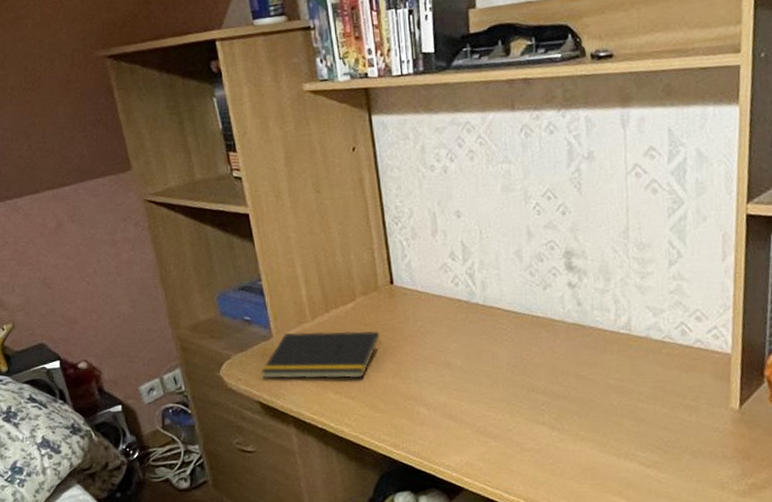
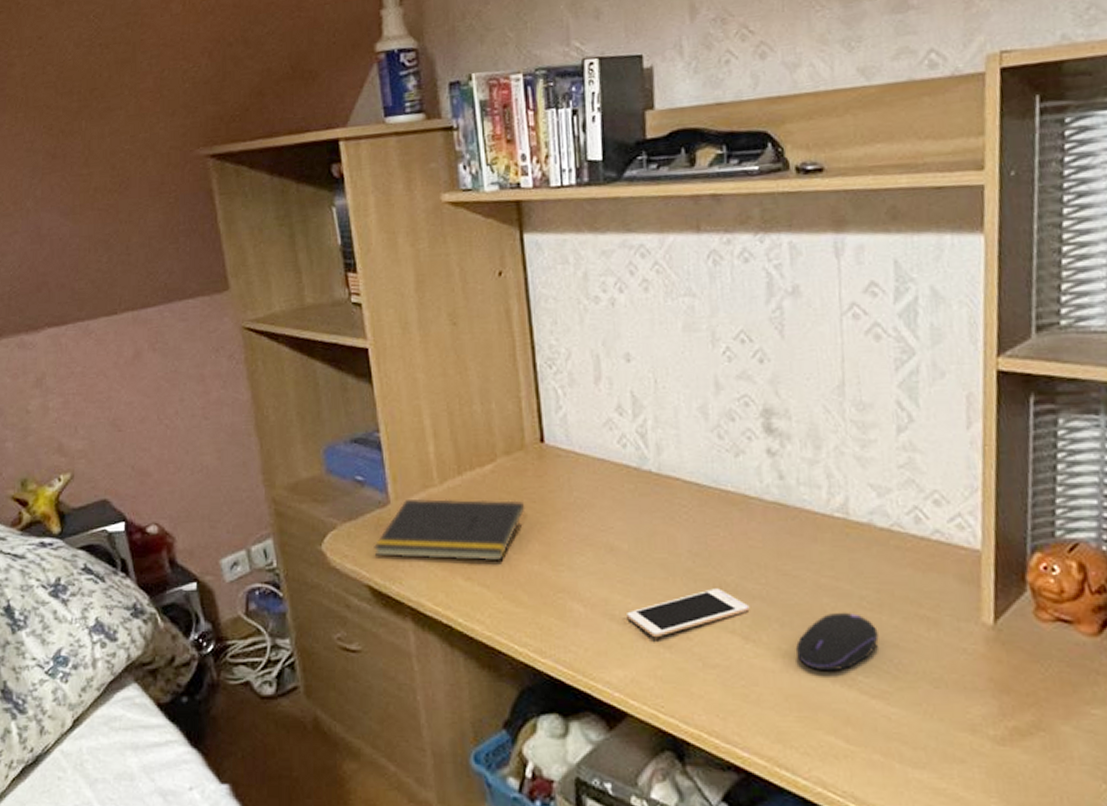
cell phone: none [461,391,556,431] -> present [627,588,750,638]
computer mouse: none [590,404,653,450] -> present [795,612,879,672]

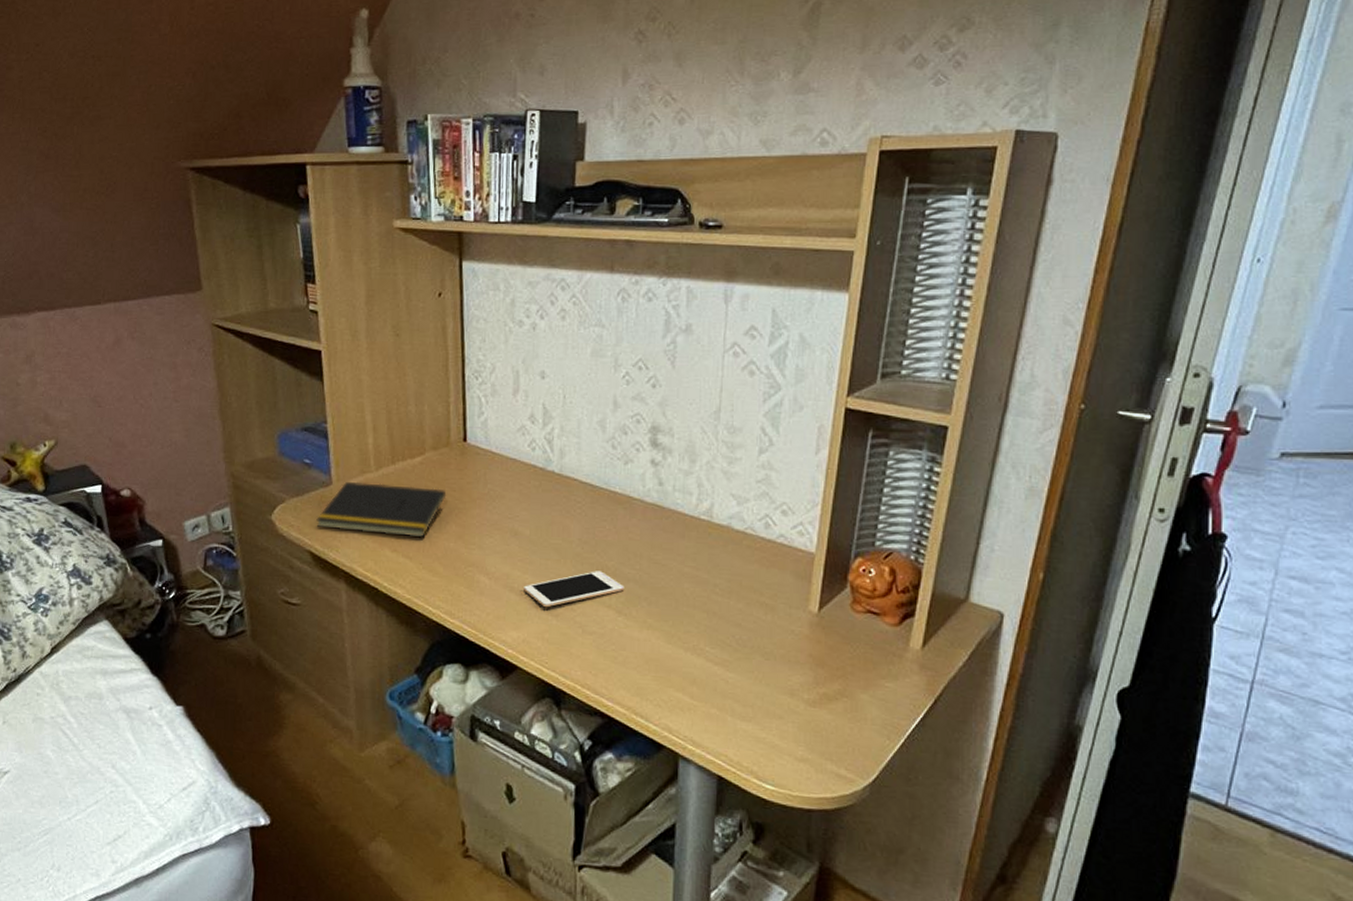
computer mouse: present [795,612,879,672] -> none [658,596,726,643]

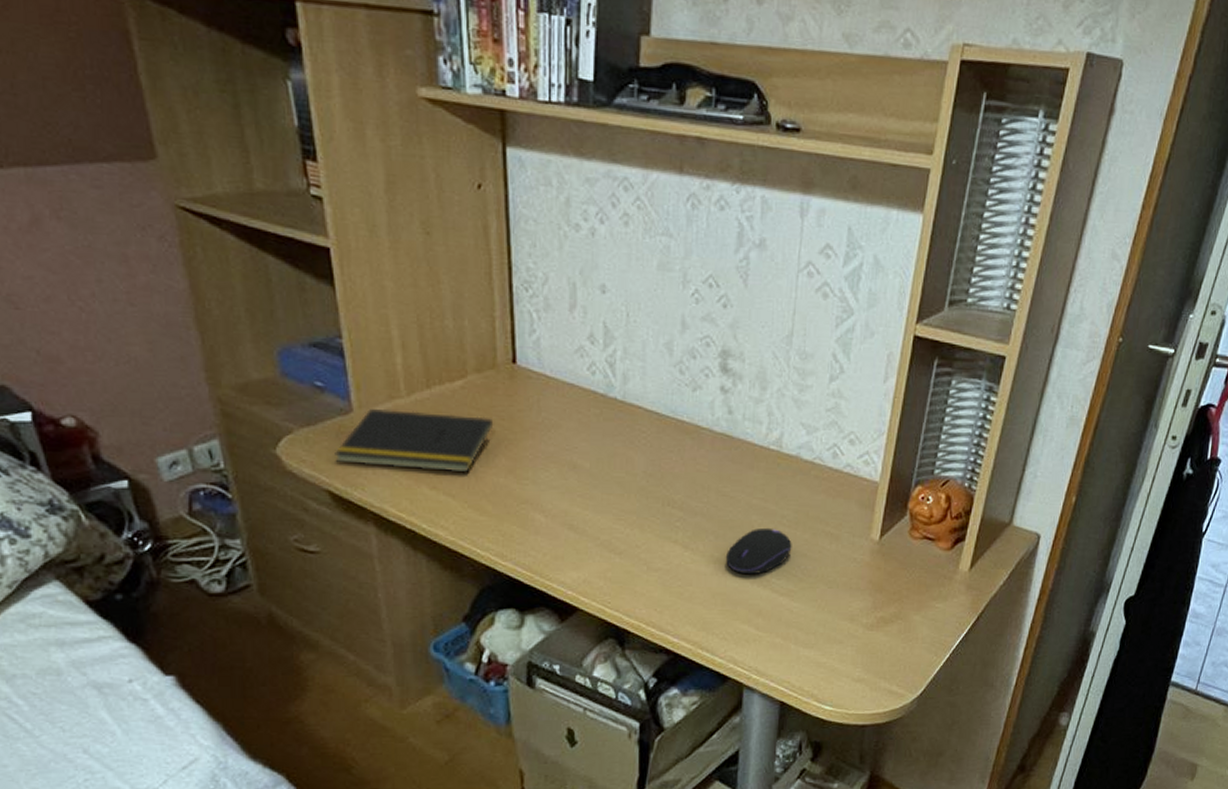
cell phone: present [524,571,625,608] -> none [584,505,692,546]
computer mouse: none [658,596,726,643] -> present [725,527,792,575]

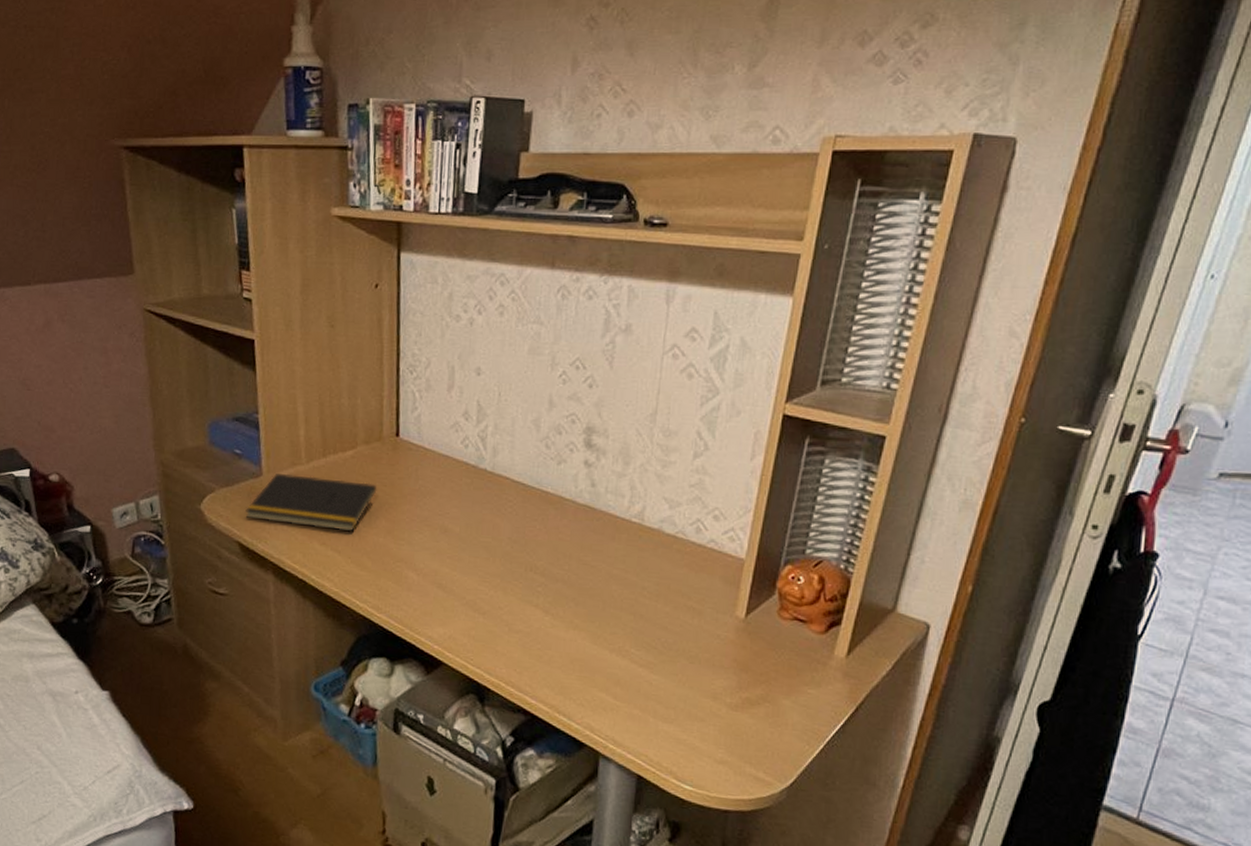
computer mouse: present [725,527,792,575] -> none [584,598,653,644]

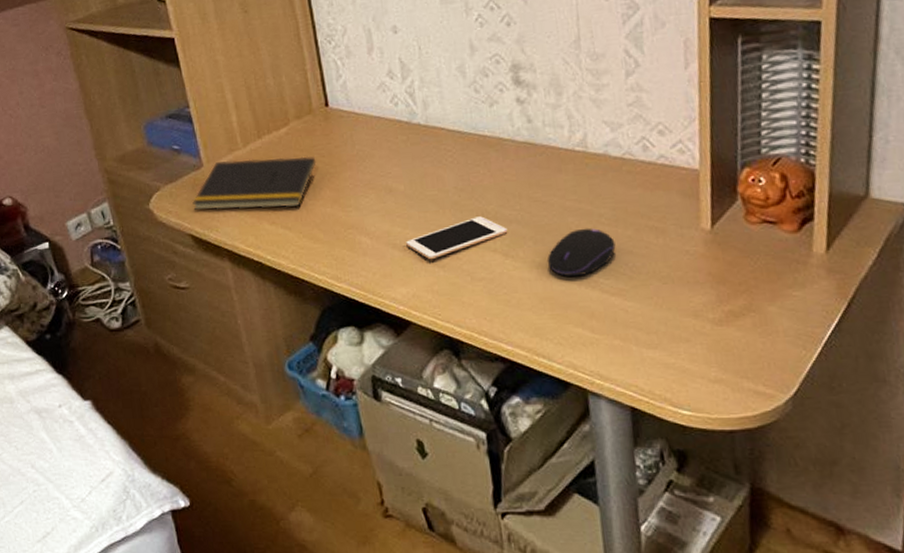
cell phone: none [452,570,553,605] -> present [406,216,508,260]
computer mouse: none [584,598,653,644] -> present [547,228,616,277]

